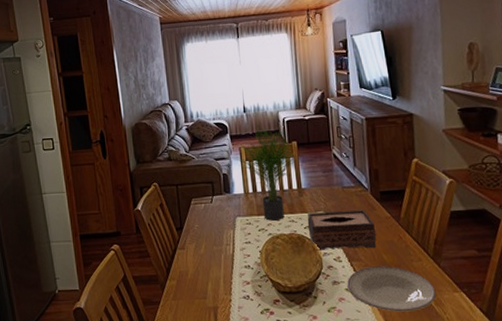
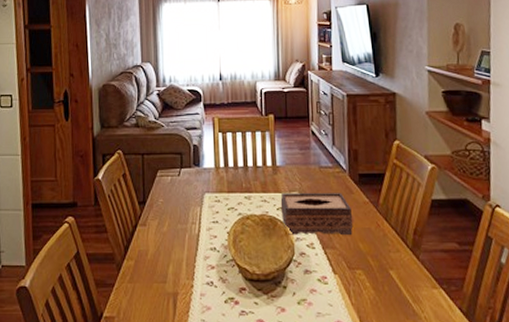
potted plant: present [231,122,295,221] -> none [203,93,271,199]
plate: present [346,266,437,312] -> none [318,256,414,308]

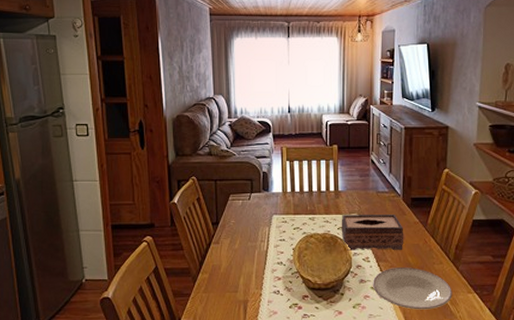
plate: none [318,256,414,308] -> present [372,267,452,310]

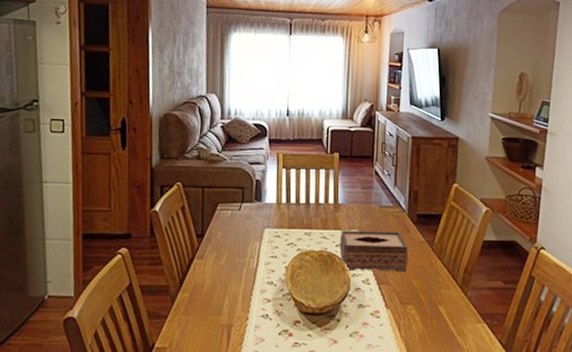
plate: present [372,267,452,310] -> none [372,292,460,341]

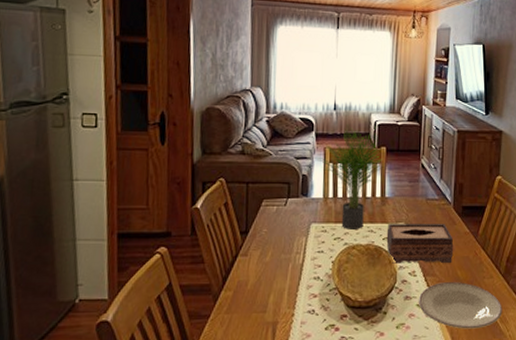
potted plant: none [267,130,335,235] -> present [313,124,383,229]
plate: none [372,292,460,341] -> present [418,282,502,329]

